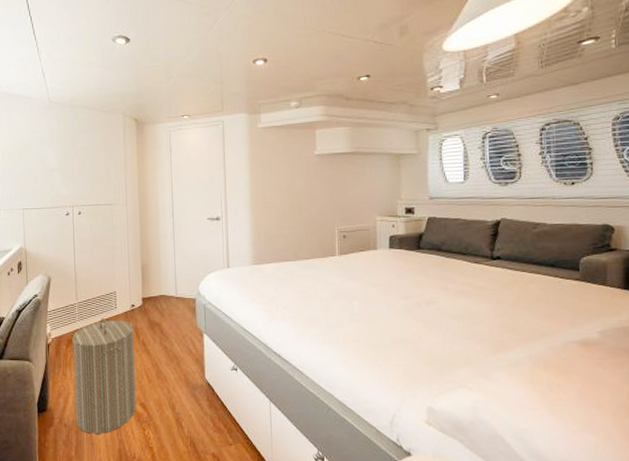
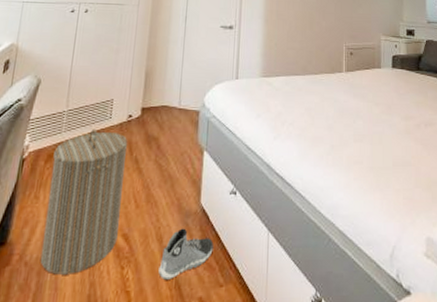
sneaker: none [175,398,221,440] -> present [158,228,214,281]

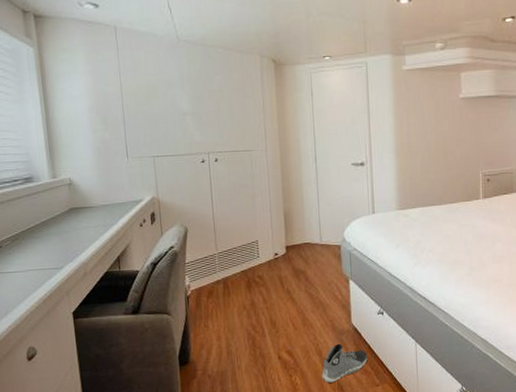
laundry hamper: present [40,128,128,275] -> none [213,267,282,383]

